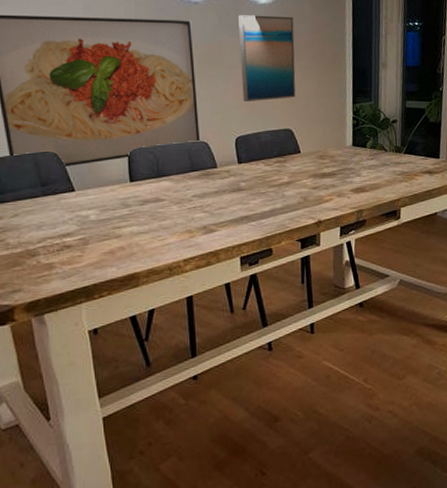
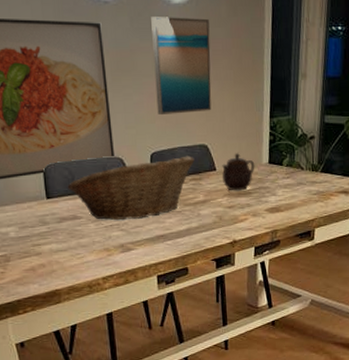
fruit basket: none [151,139,279,202] -> present [67,156,195,220]
teapot: none [306,136,339,173] -> present [222,153,255,191]

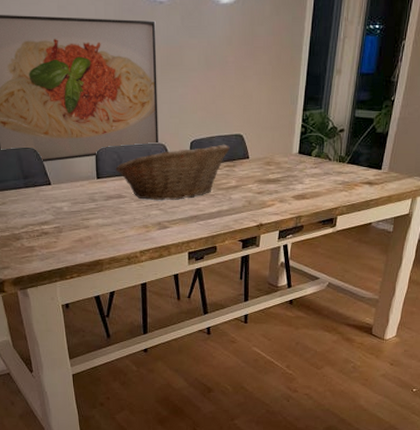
wall art: present [151,17,211,114] -> none [200,16,253,106]
teapot: present [222,153,255,191] -> none [255,143,286,178]

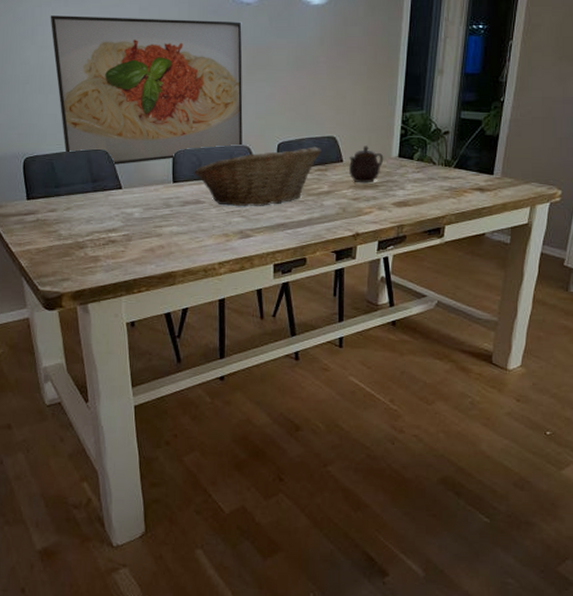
teapot: none [255,143,286,178] -> present [349,146,384,184]

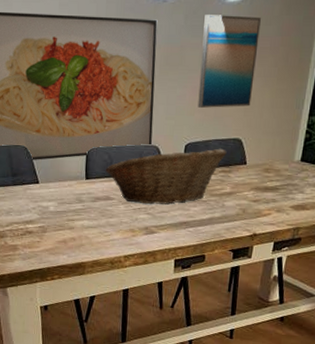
wall art: none [288,17,346,107] -> present [198,15,261,108]
teapot: present [349,146,384,184] -> none [252,149,287,186]

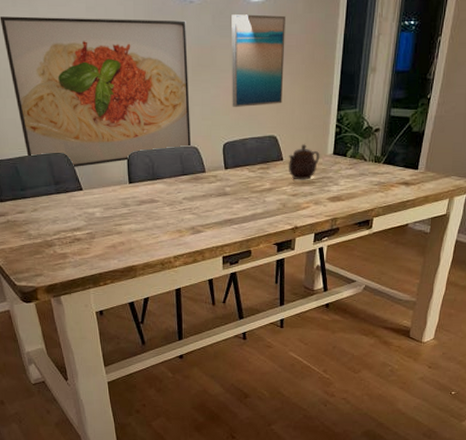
fruit basket: present [105,148,227,205] -> none [148,146,263,204]
teapot: none [252,149,287,186] -> present [289,144,320,180]

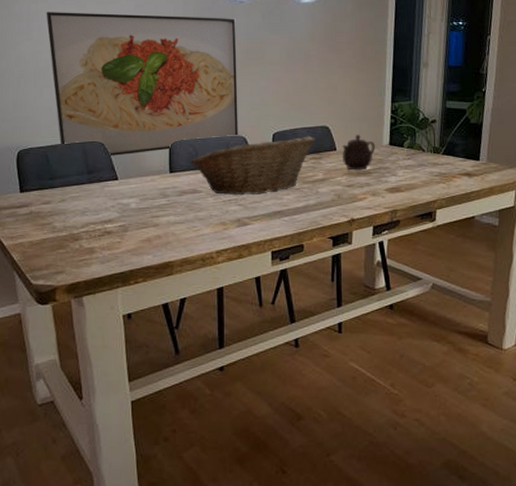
fruit basket: none [148,146,263,204] -> present [190,136,315,195]
wall art: present [231,14,285,107] -> none [281,14,336,98]

